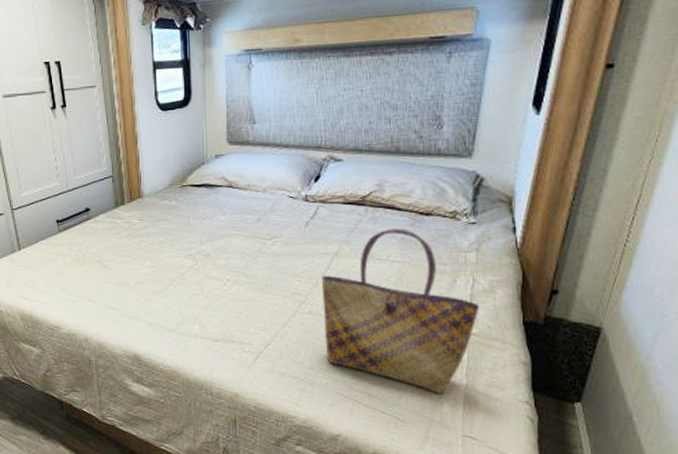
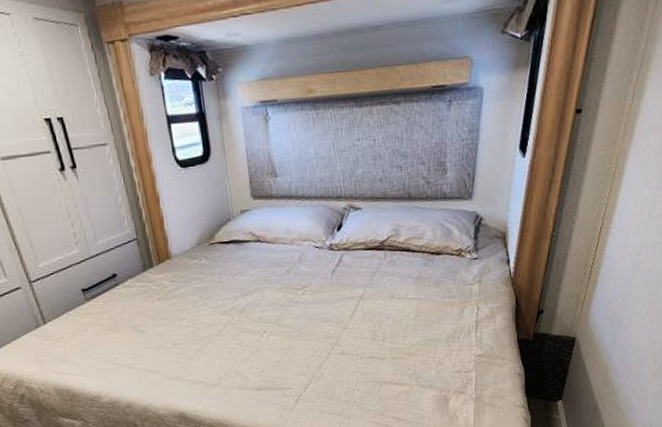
tote bag: present [321,228,479,394] -> none [349,268,483,410]

